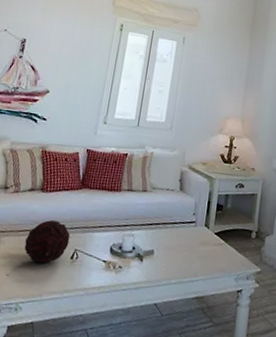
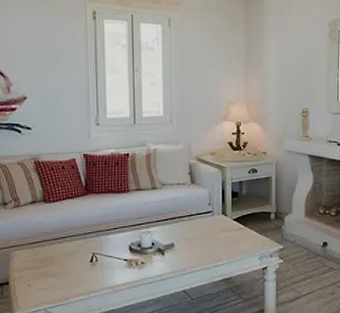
decorative orb: present [24,220,71,264] -> none [39,228,85,270]

